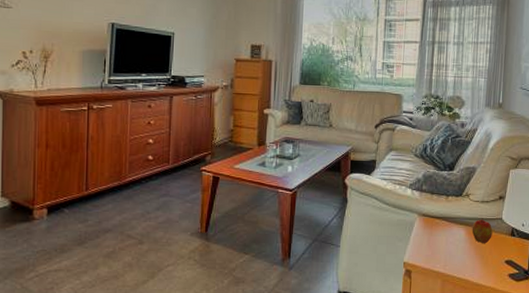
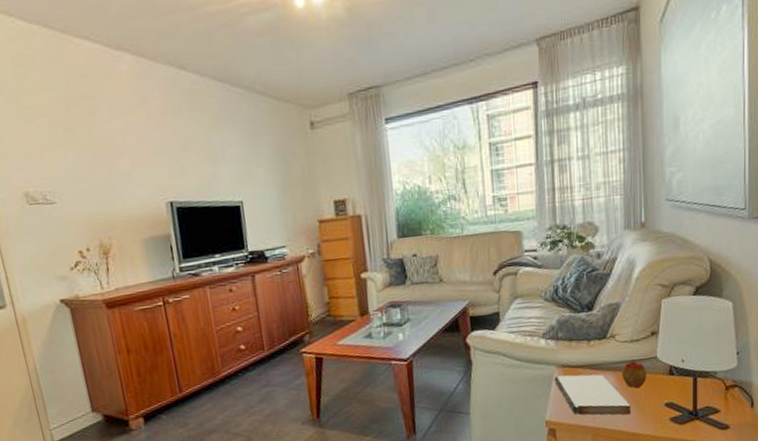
book: none [415,224,477,266] -> present [554,374,631,415]

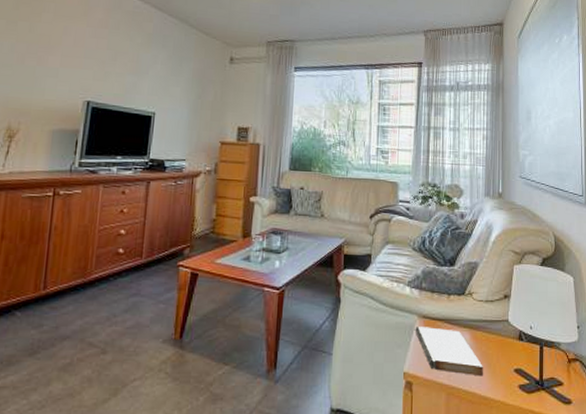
apple: present [621,359,647,389] -> none [476,320,499,350]

